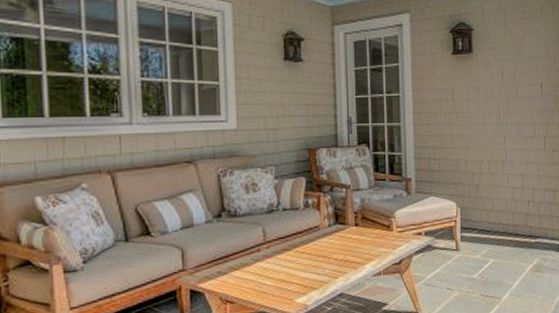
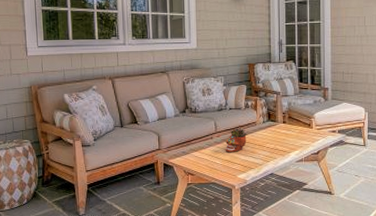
succulent planter: none [277,233,308,269] -> present [225,127,248,152]

